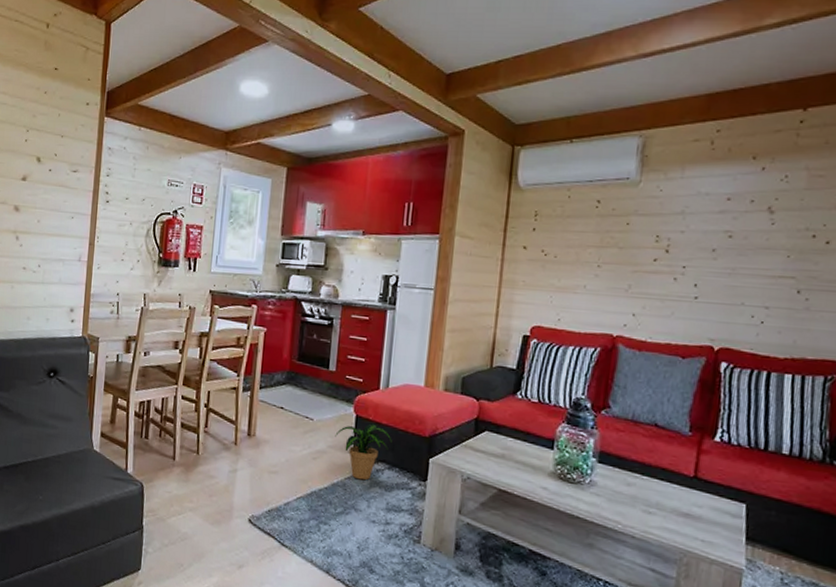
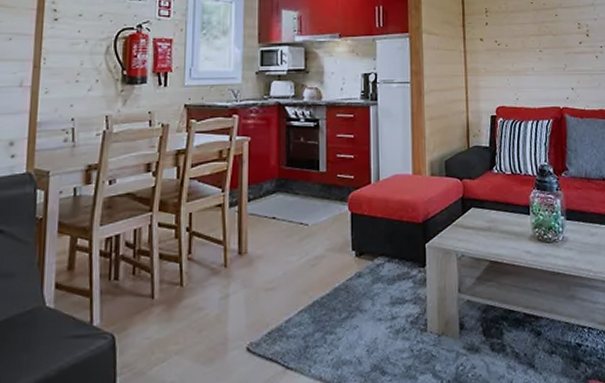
potted plant: present [335,423,392,480] -> none [332,218,389,279]

